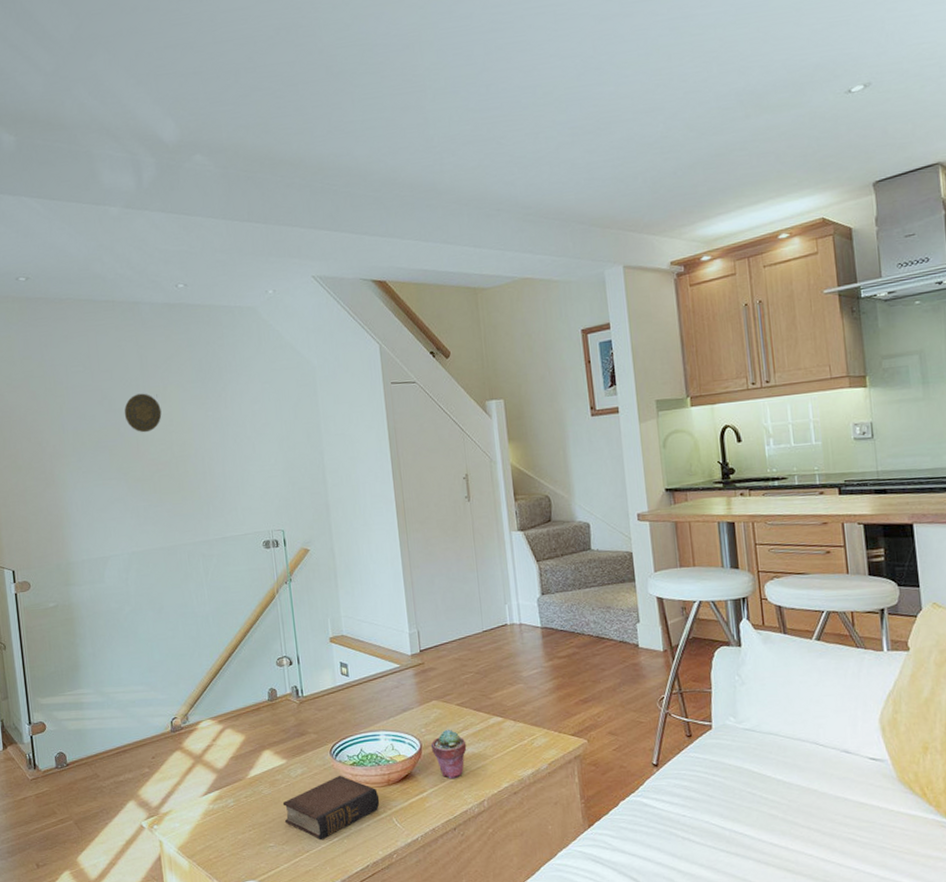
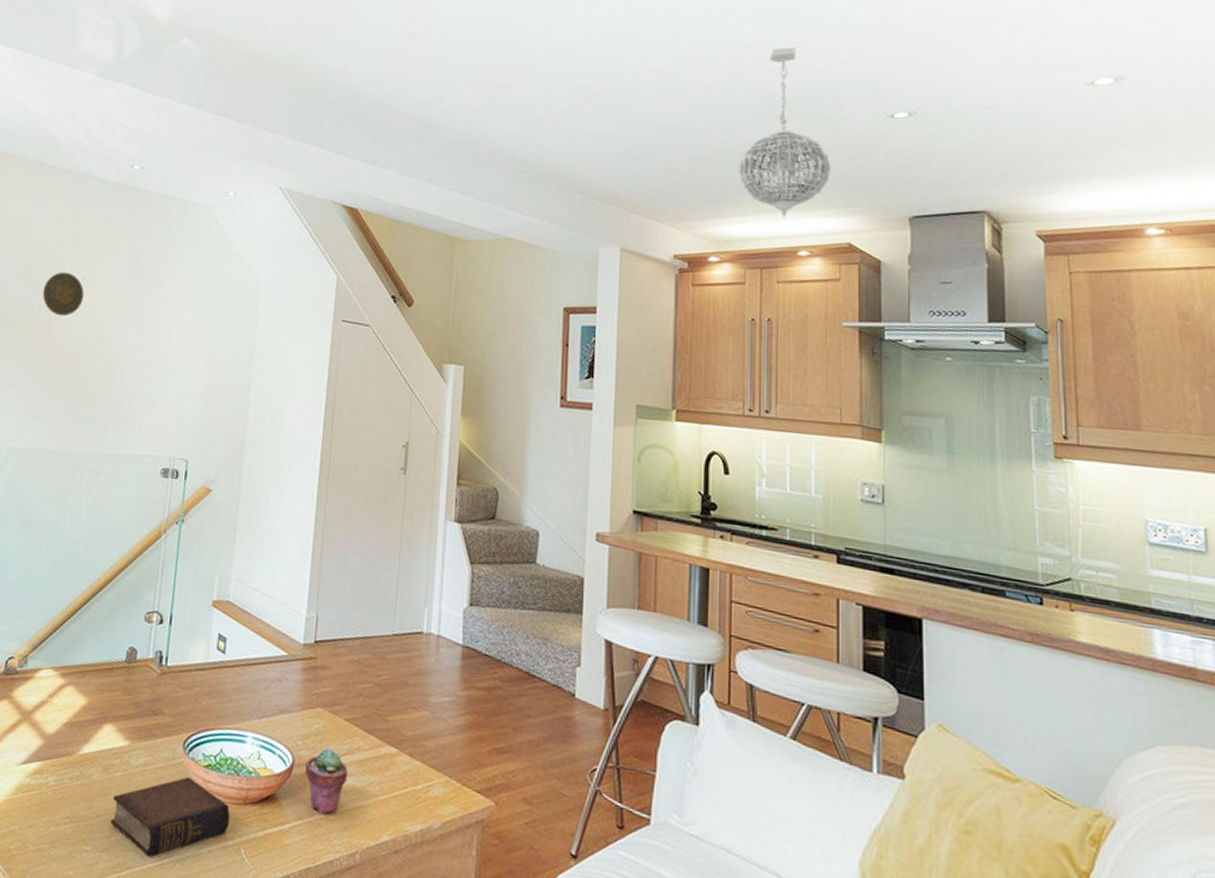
pendant light: none [717,43,800,208] -> present [738,47,831,218]

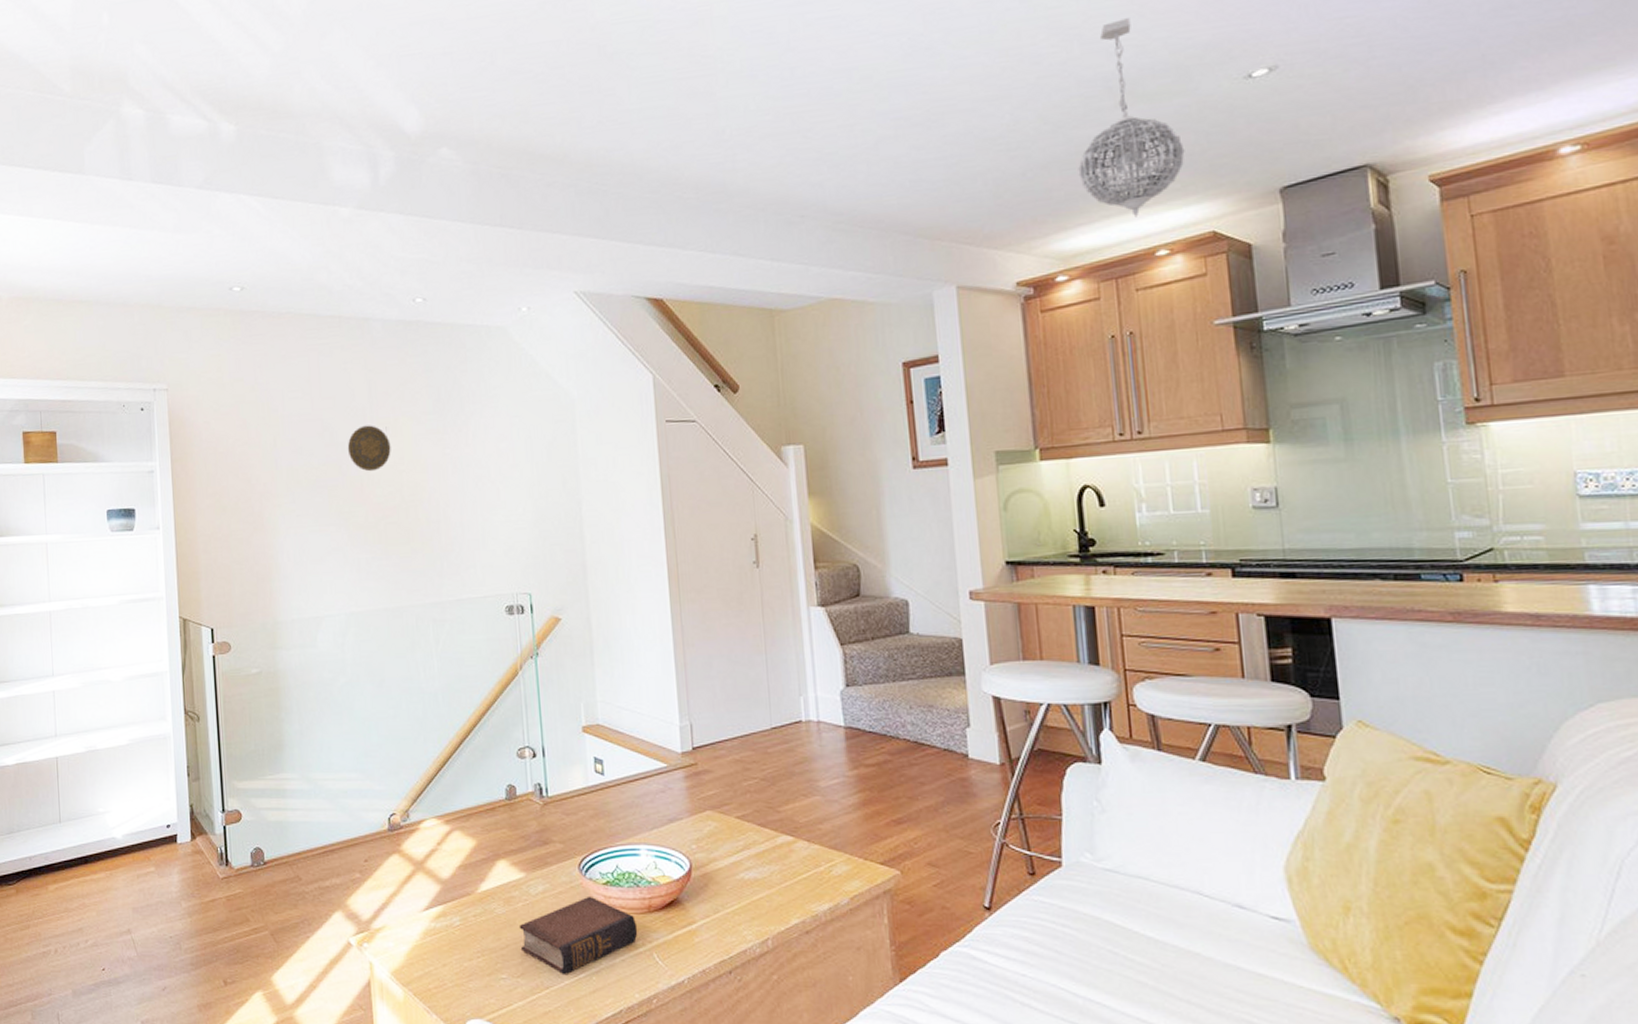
potted succulent: present [304,748,348,815] -> none [702,847,748,910]

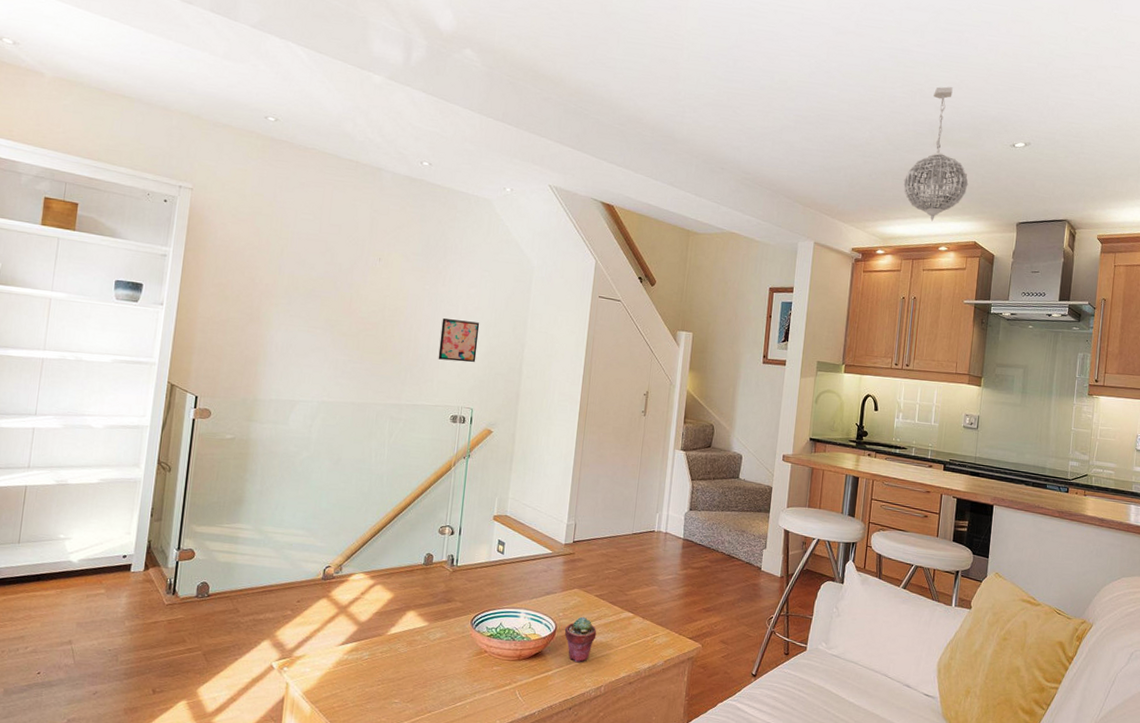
decorative plate: present [347,425,391,472] -> none [344,253,381,292]
wall art: none [473,483,524,538] -> present [438,318,480,363]
book: present [519,895,638,976] -> none [413,644,508,703]
potted succulent: none [702,847,748,910] -> present [564,616,597,663]

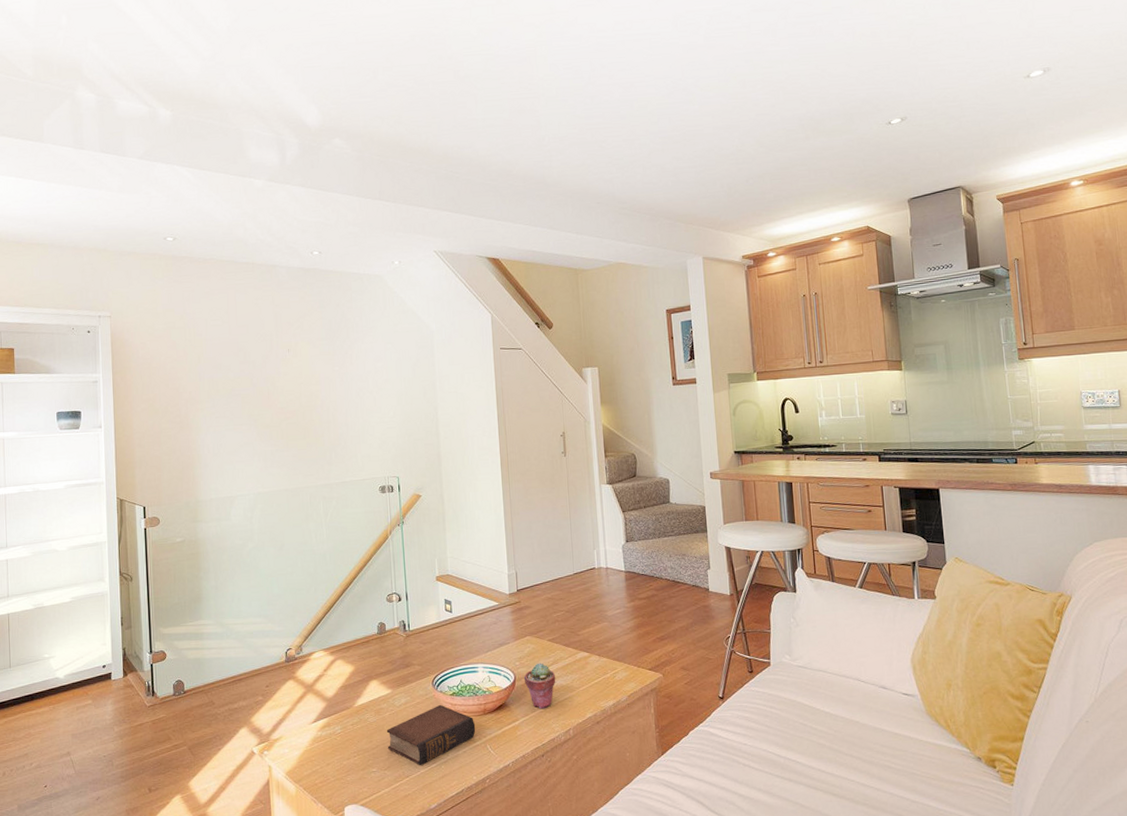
book: none [413,644,508,703] -> present [386,704,476,766]
wall art: present [438,318,480,363] -> none [356,393,394,435]
pendant light: present [903,86,968,221] -> none [782,78,850,214]

